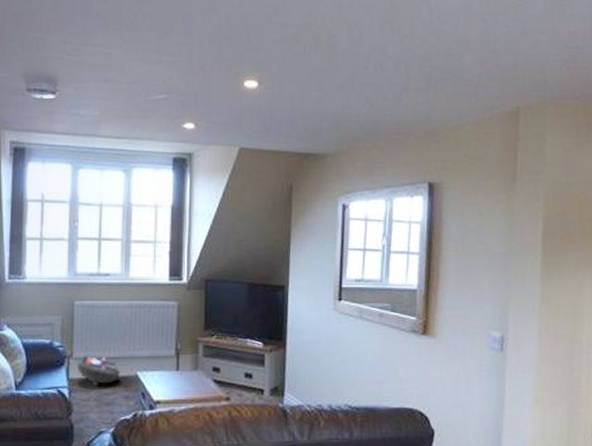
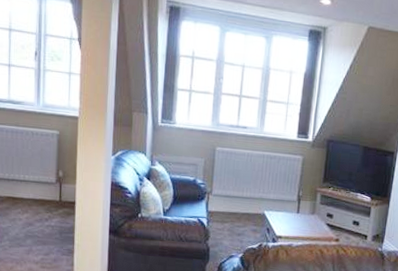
toy figurine: present [76,355,121,387] -> none [214,193,251,220]

